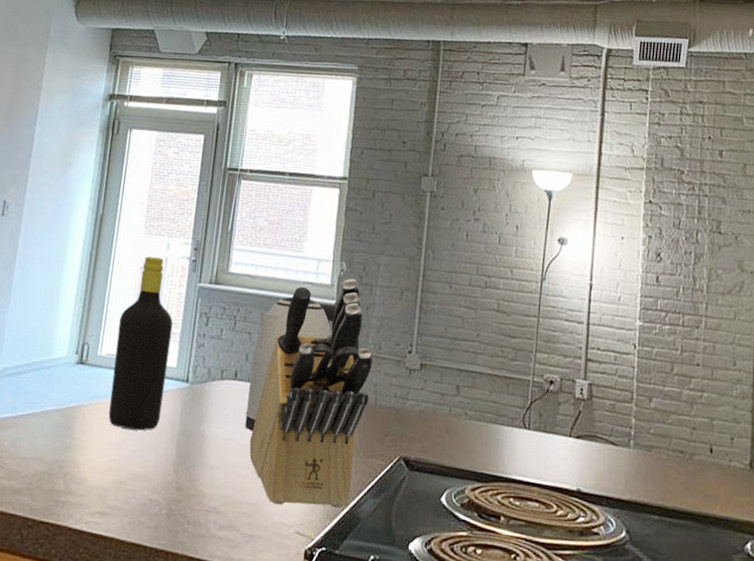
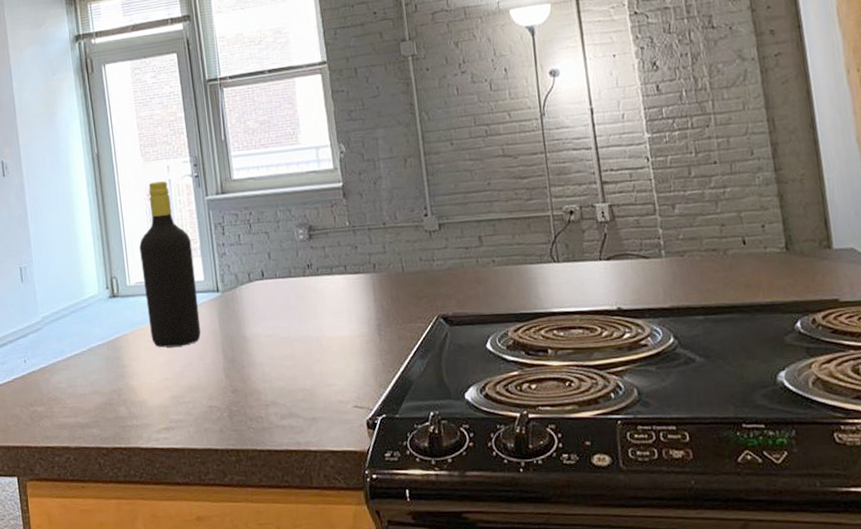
kettle: present [245,297,360,432] -> none [271,187,376,324]
knife block: present [249,278,373,509] -> none [290,157,399,386]

